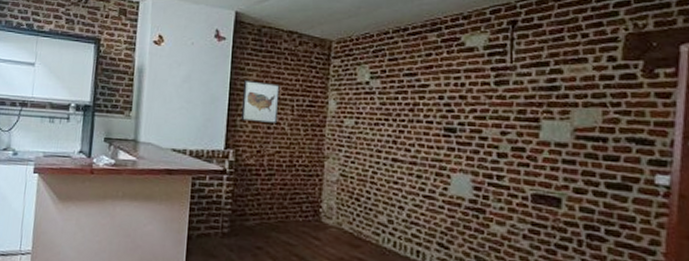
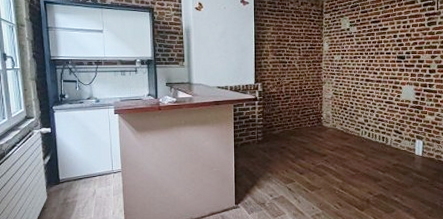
wall art: present [240,79,280,123] -> none [264,32,290,63]

